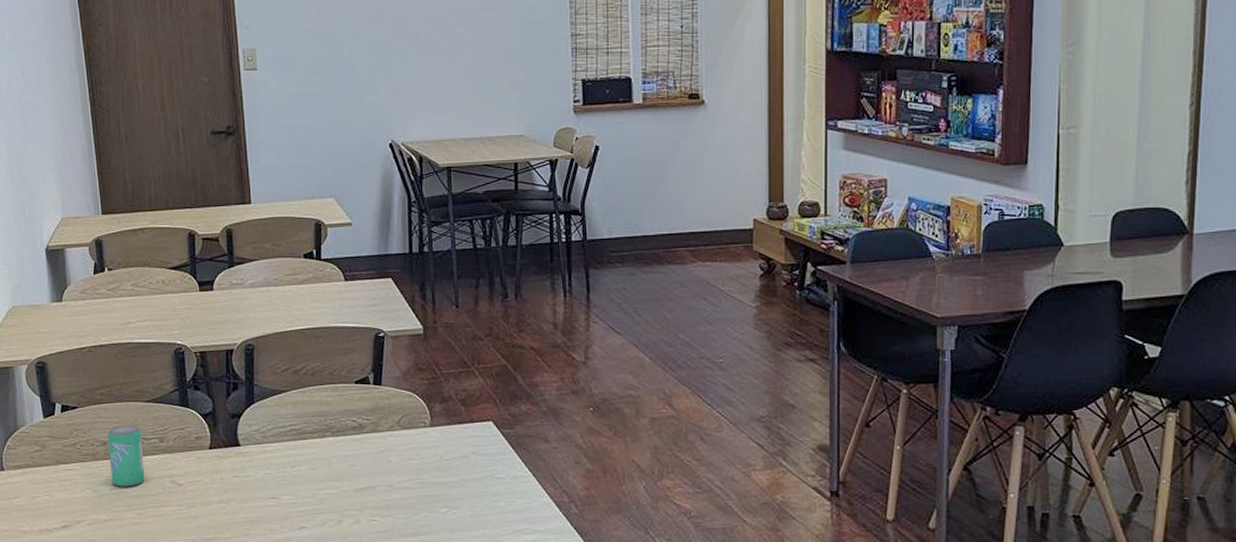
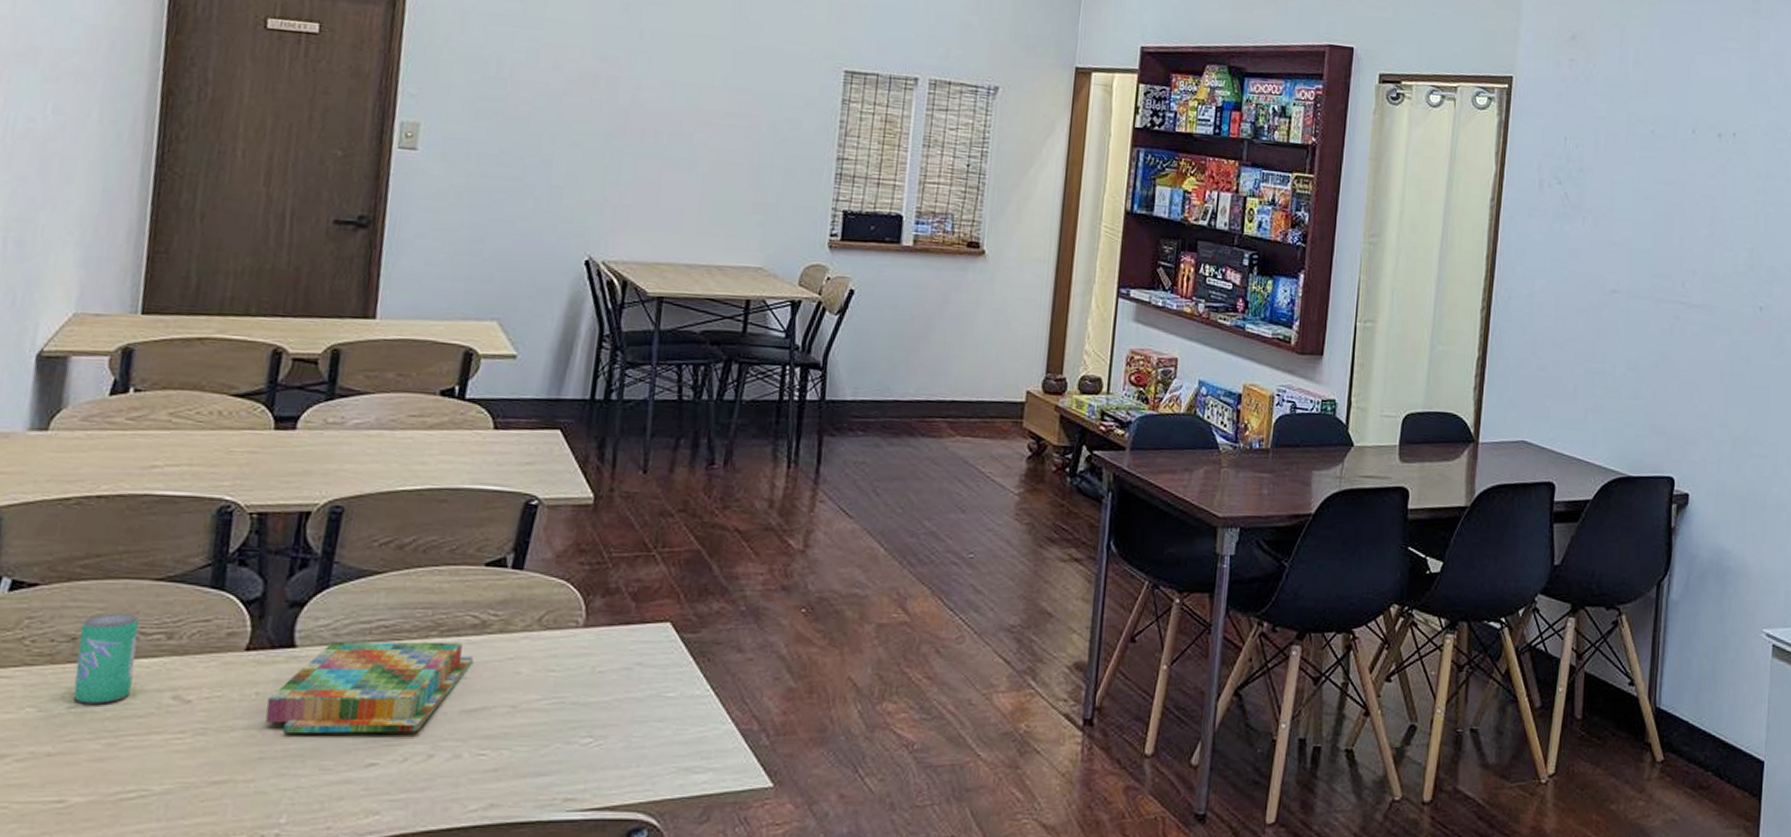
board game: none [229,440,358,506] -> present [265,641,474,734]

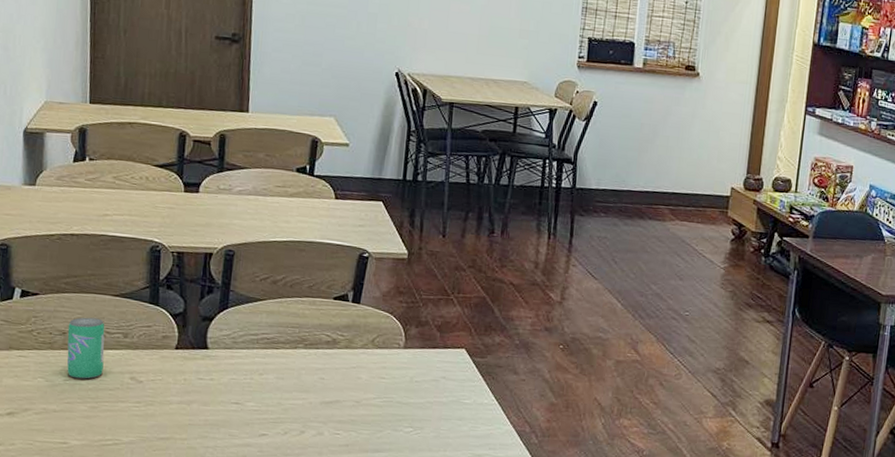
board game: present [265,641,474,734] -> none [191,347,328,415]

